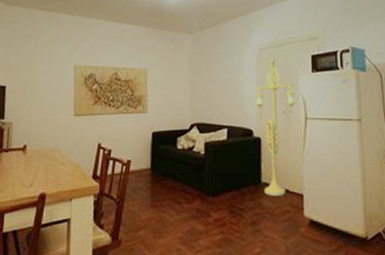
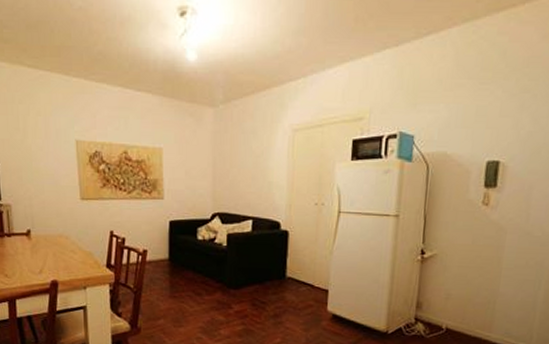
floor lamp: present [255,59,295,196] -> none [285,142,330,291]

